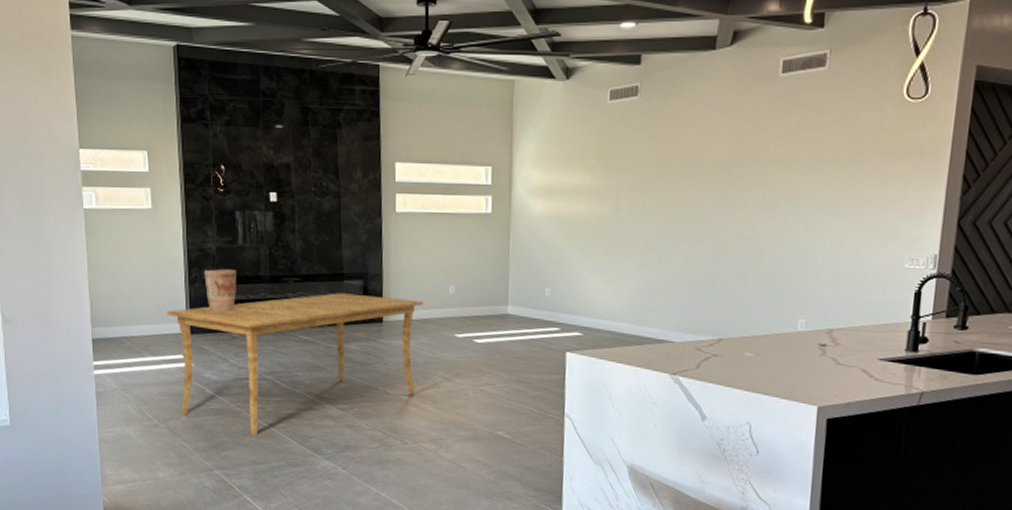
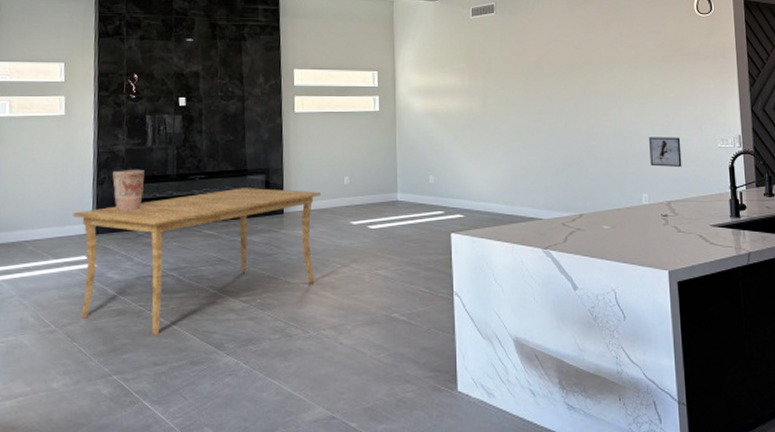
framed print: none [814,253,857,290] -> present [649,137,682,167]

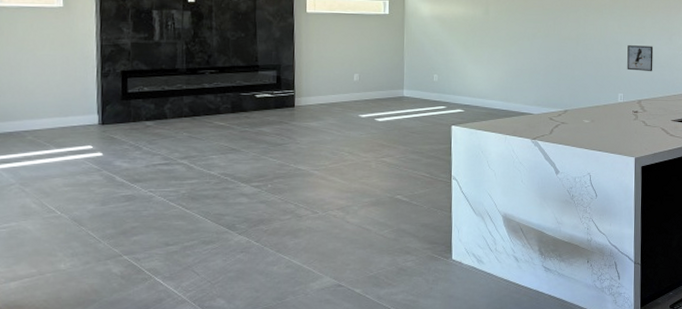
dining table: present [72,188,322,336] -> none [75,82,332,219]
ceramic vessel: present [112,170,145,211] -> none [118,63,152,103]

